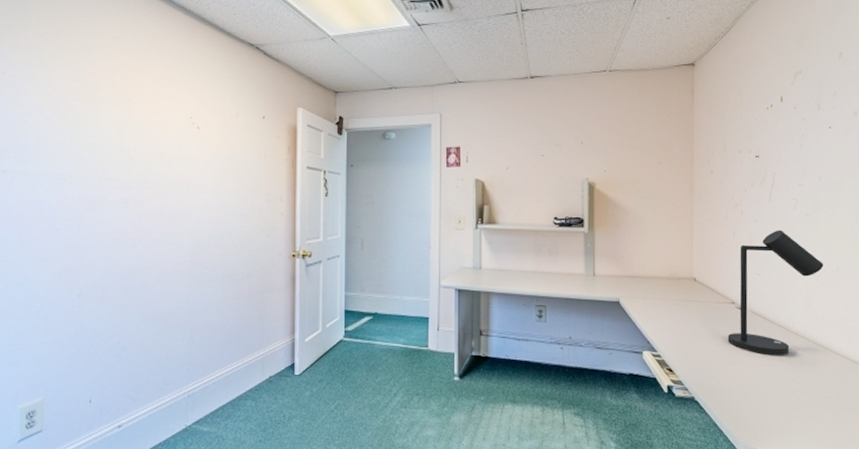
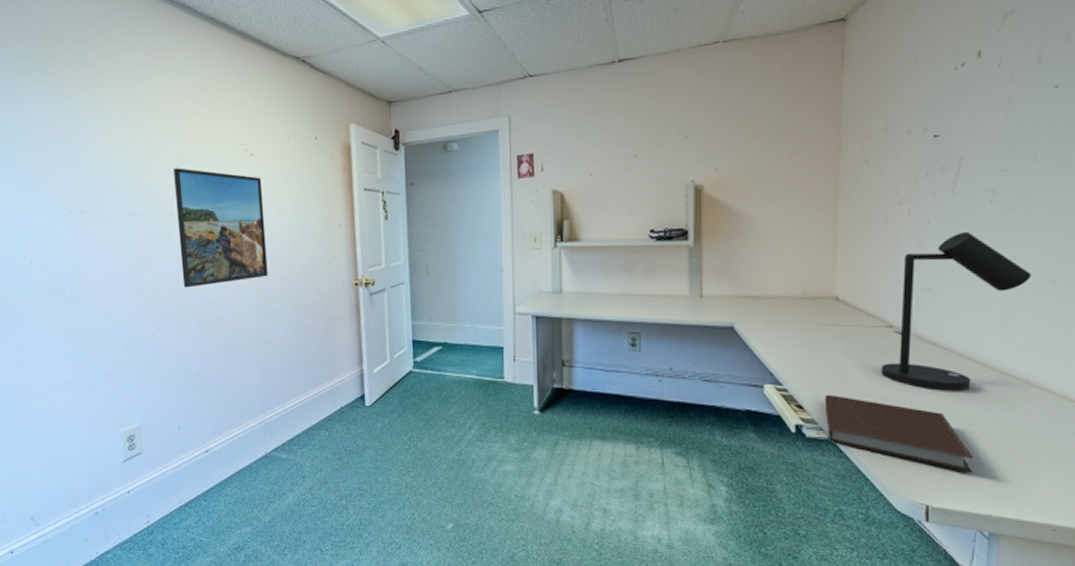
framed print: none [112,135,206,254] -> present [173,168,268,288]
notebook: none [688,359,795,423] -> present [824,394,974,473]

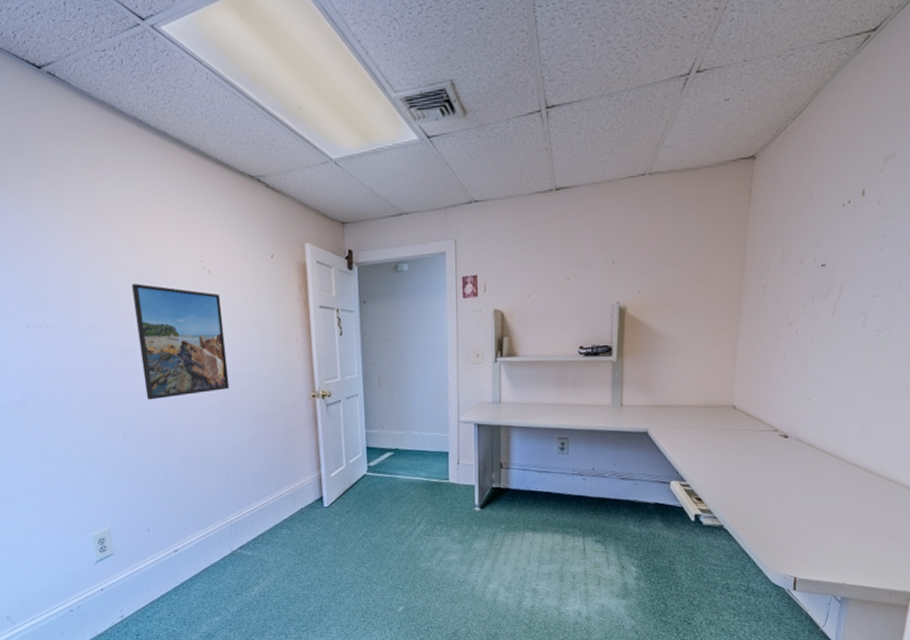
notebook: present [824,394,974,473] -> none [719,488,834,550]
desk lamp: present [881,231,1031,391] -> none [766,349,890,484]

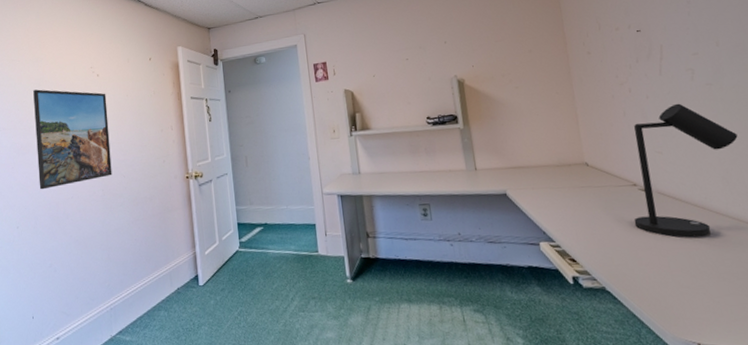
desk lamp: none [766,349,890,484] -> present [634,103,738,238]

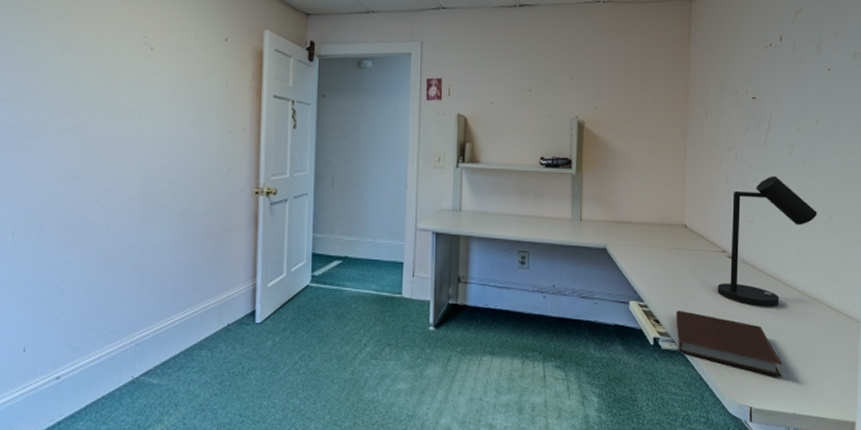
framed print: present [33,89,112,190] -> none [51,53,161,187]
notebook: none [592,247,731,311] -> present [676,310,783,377]

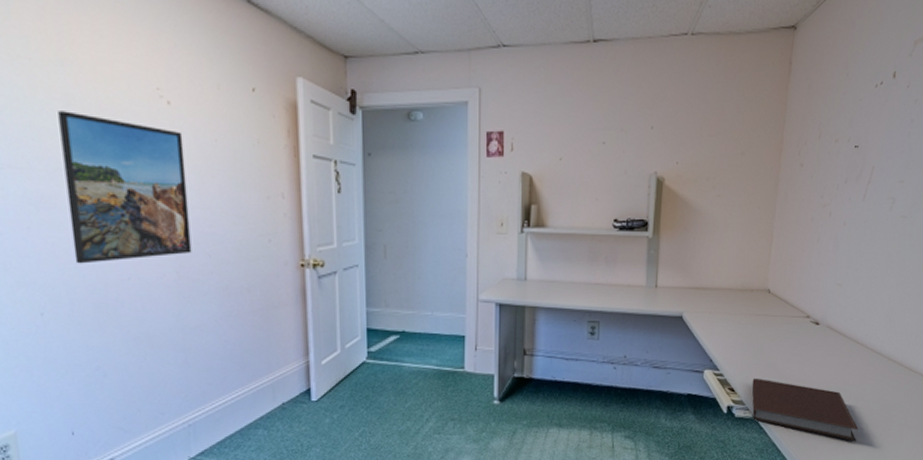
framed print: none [51,53,161,187] -> present [58,111,192,264]
desk lamp: present [717,176,817,307] -> none [797,234,913,373]

